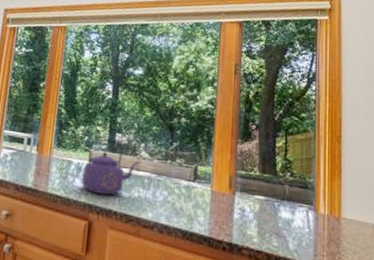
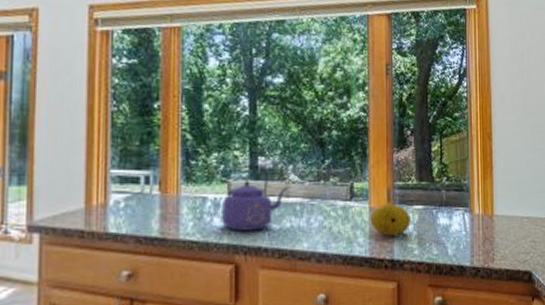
fruit: none [211,189,251,221] -> present [370,203,411,236]

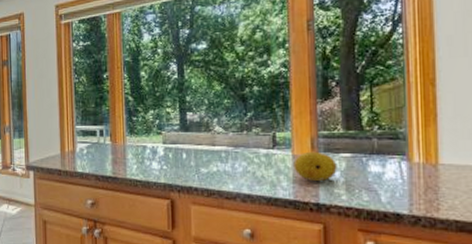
kettle: present [222,165,288,231] -> none [159,119,214,173]

